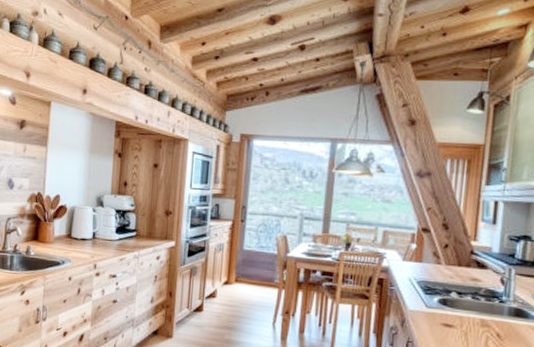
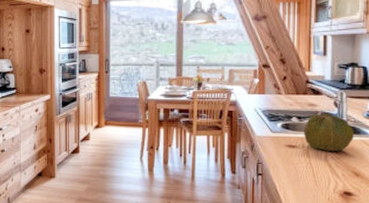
cabbage: none [462,291,521,336] -> present [303,113,354,151]

